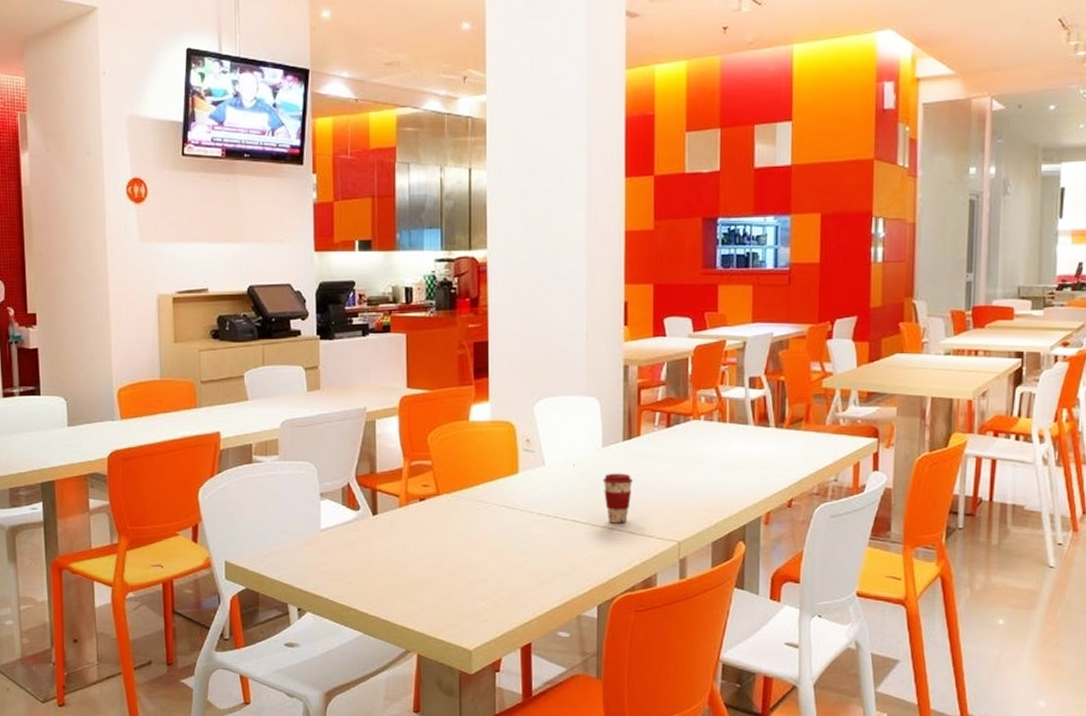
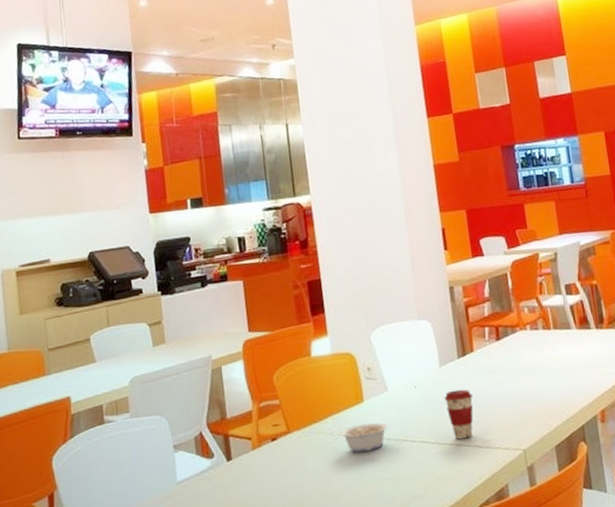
legume: none [482,495,541,524] -> present [332,422,388,453]

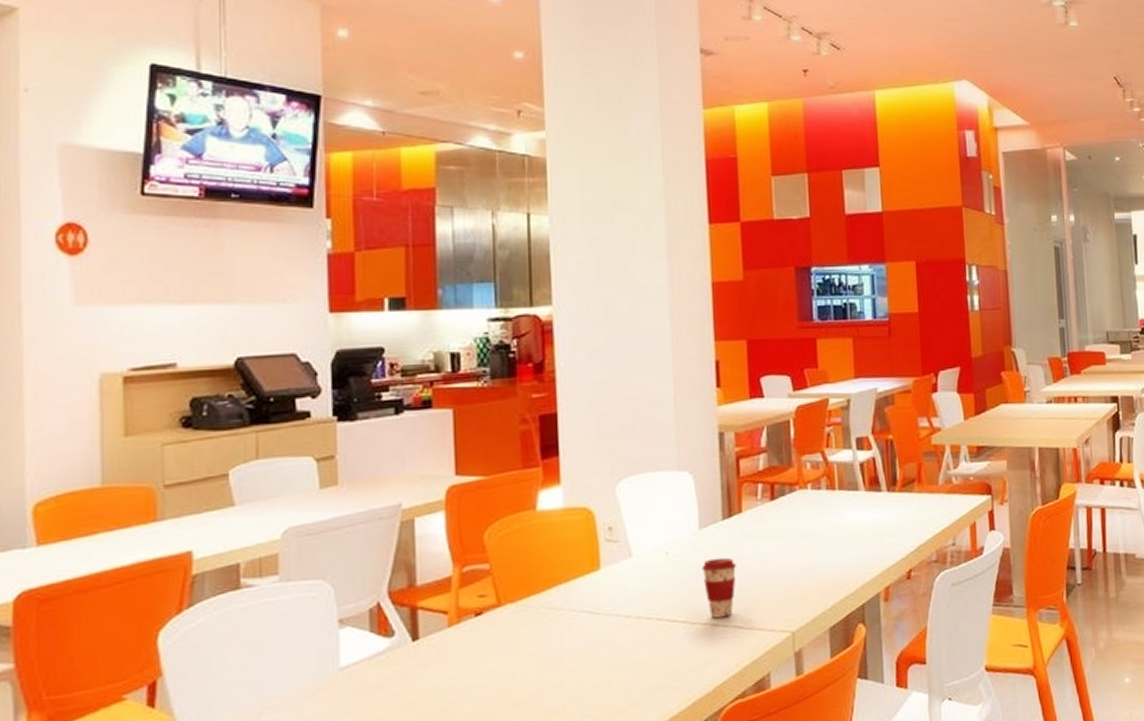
legume: present [332,422,388,453] -> none [556,596,629,633]

